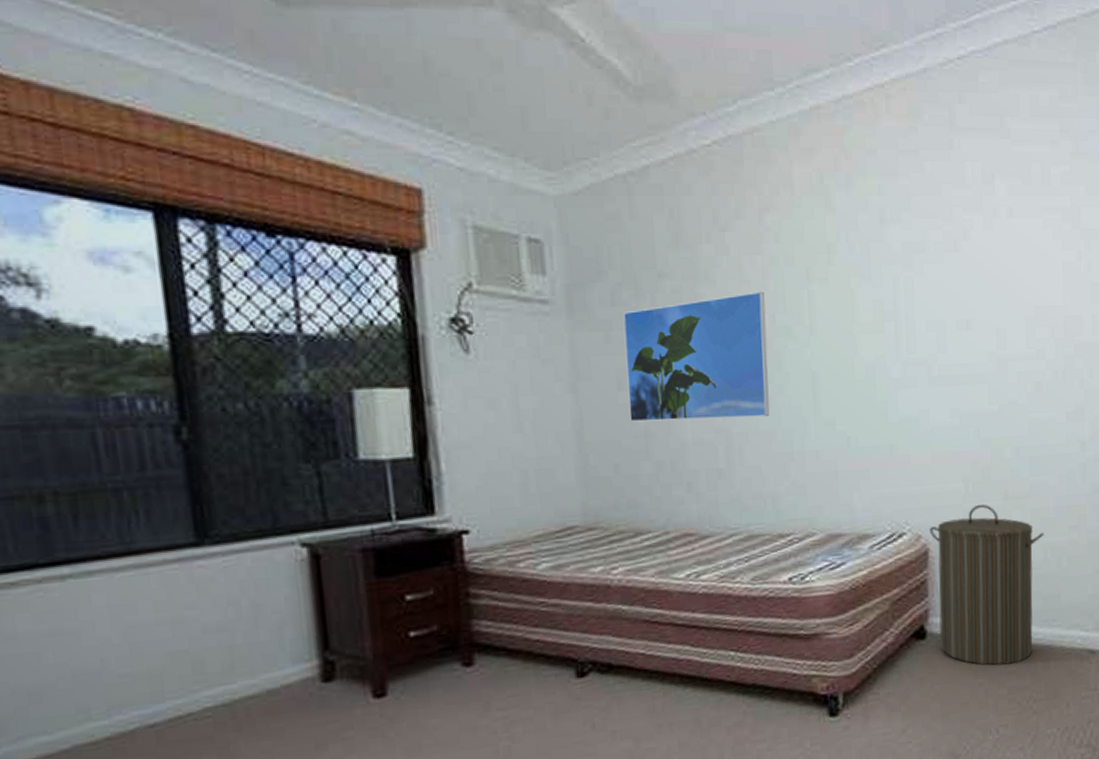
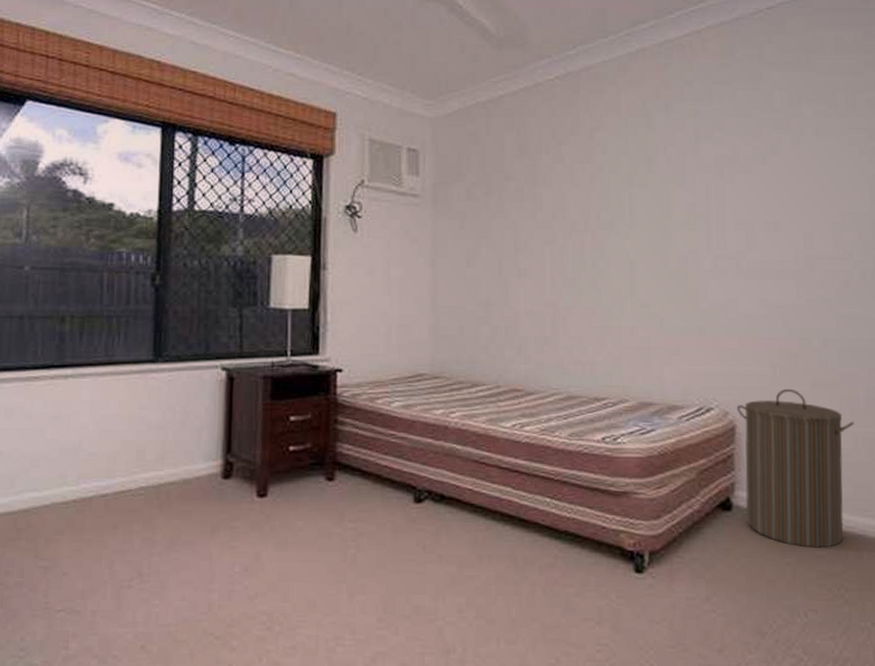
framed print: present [623,291,770,422] -> none [475,192,592,295]

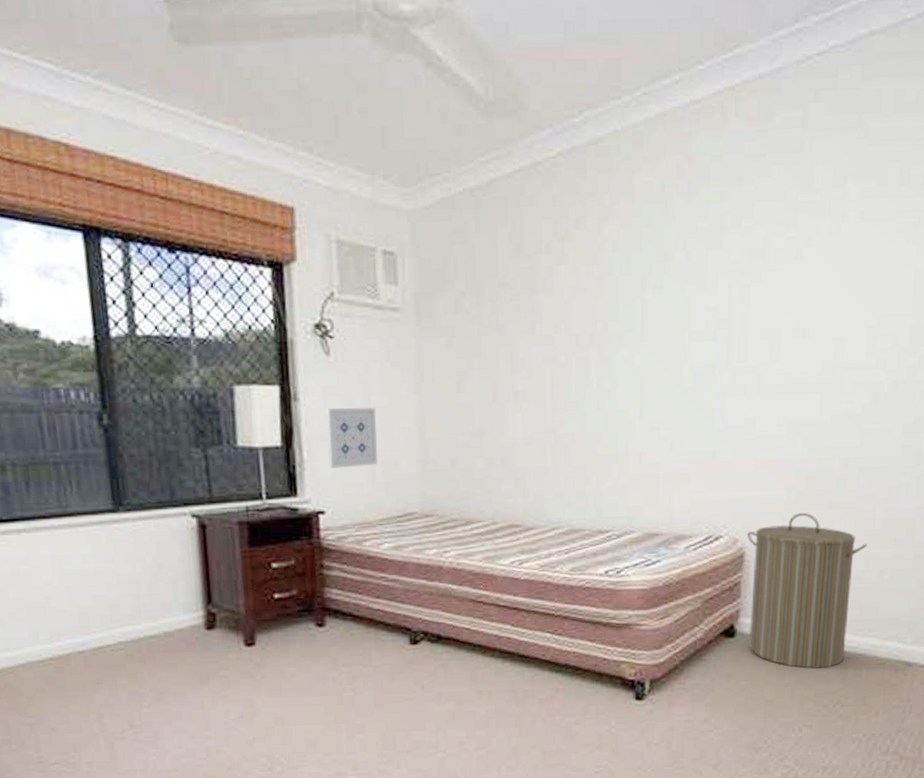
wall art: none [350,276,395,331] -> present [326,407,378,469]

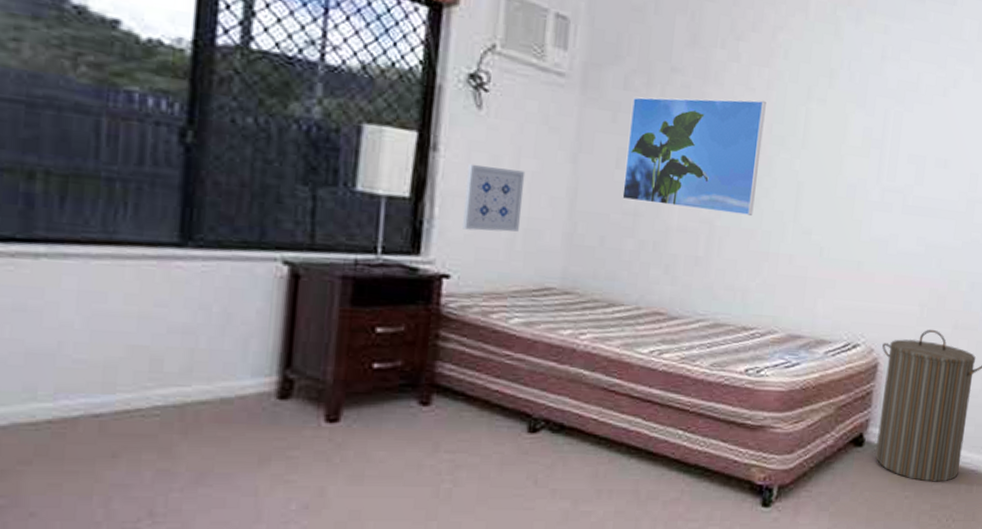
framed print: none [465,299,599,421] -> present [622,96,766,216]

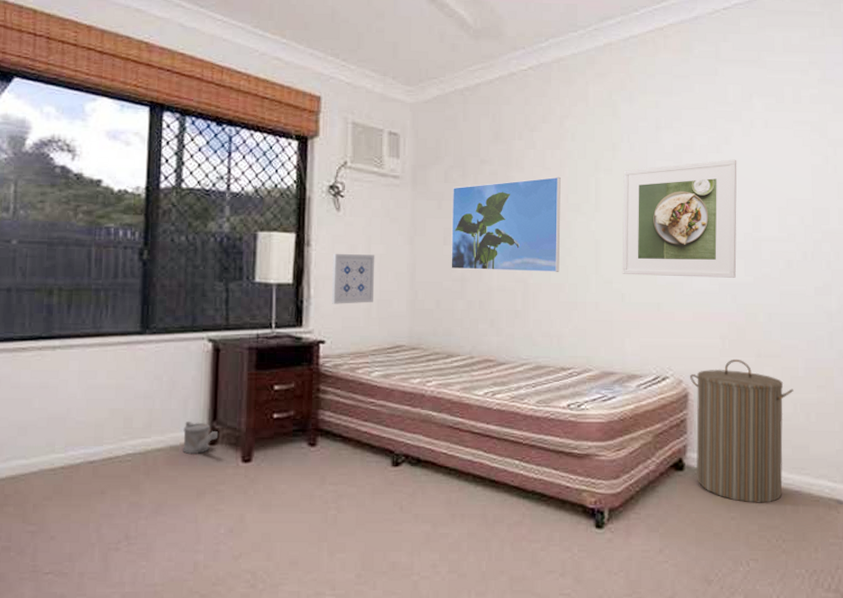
watering can: none [239,366,294,410] -> present [183,420,219,454]
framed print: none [823,102,963,240] -> present [622,159,737,278]

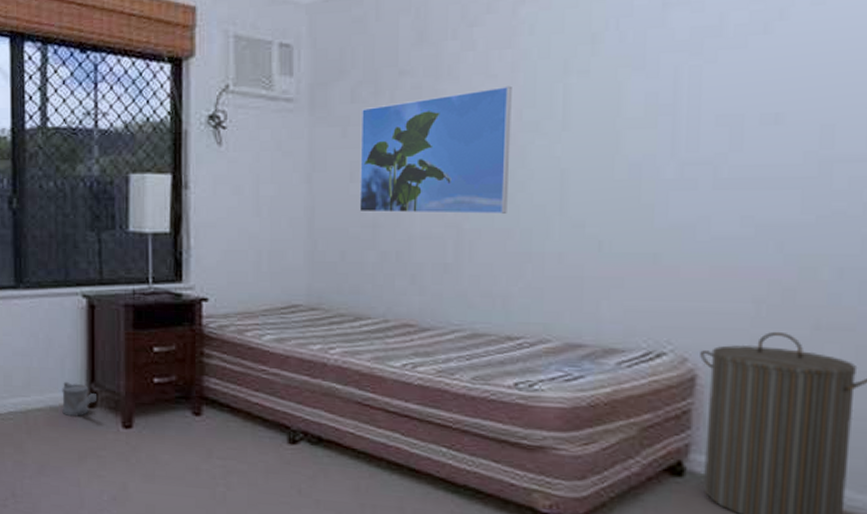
wall art: present [332,253,375,304] -> none [215,196,265,256]
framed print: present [622,159,737,278] -> none [599,41,799,217]

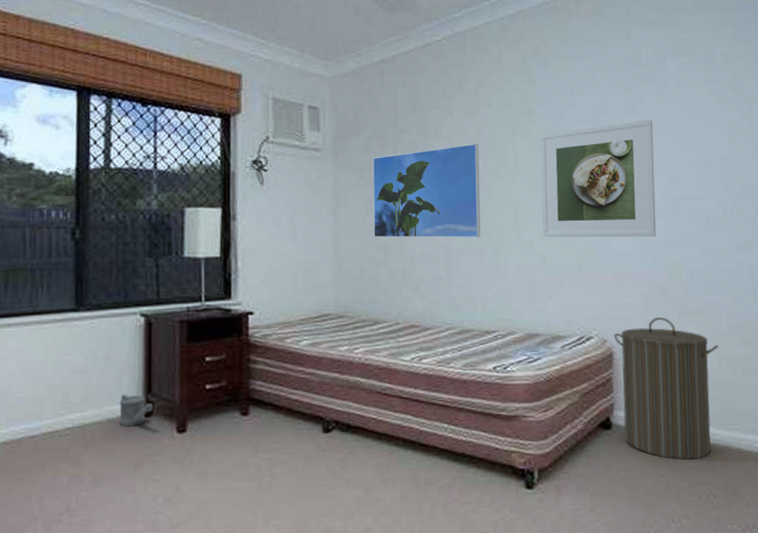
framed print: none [599,41,799,217] -> present [540,120,656,238]

